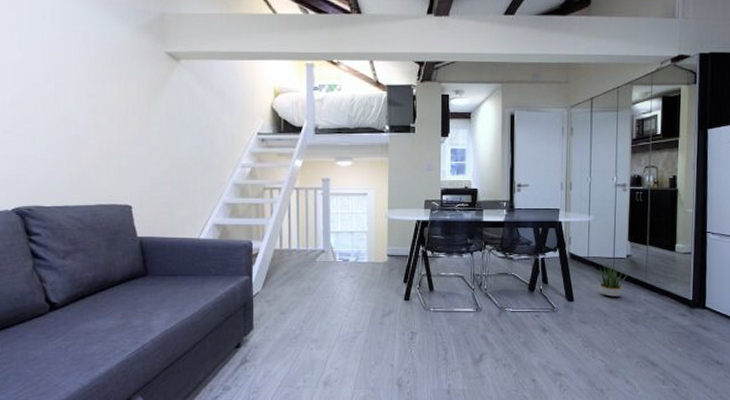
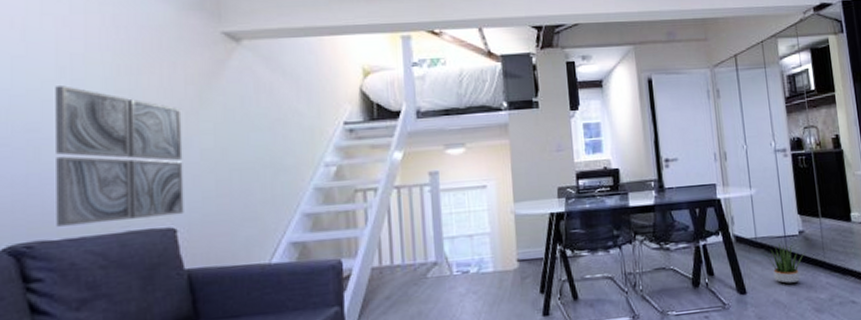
wall art: none [44,88,137,196] -> present [55,85,184,227]

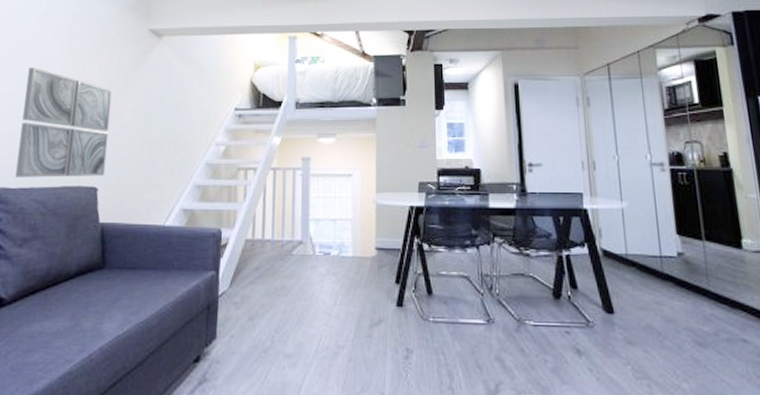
potted plant: present [765,242,806,285] -> none [637,262,686,310]

